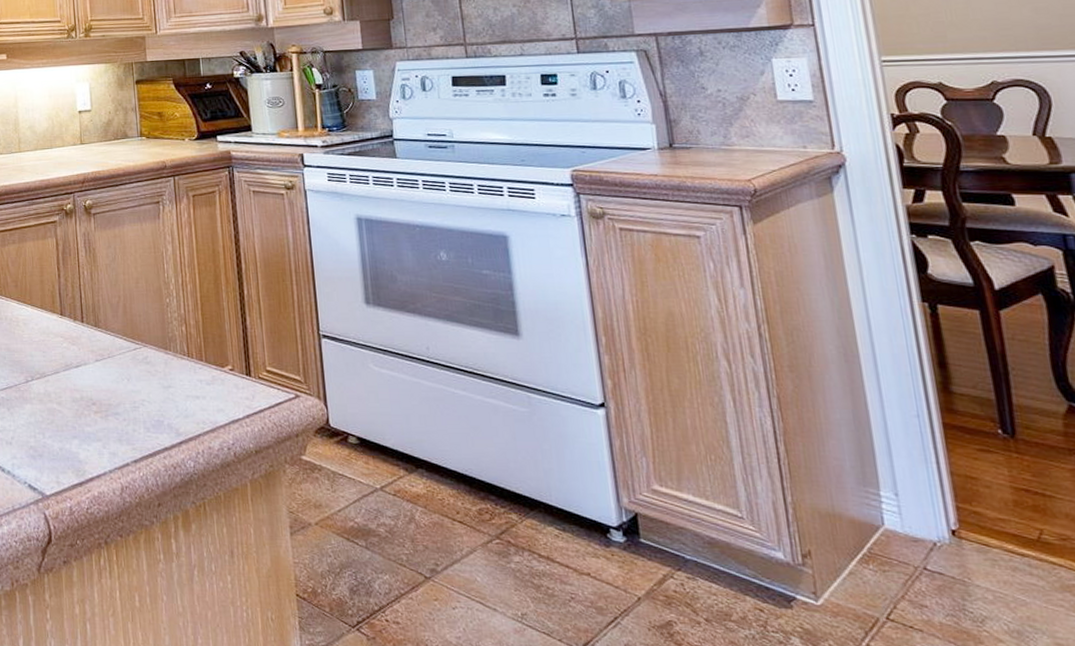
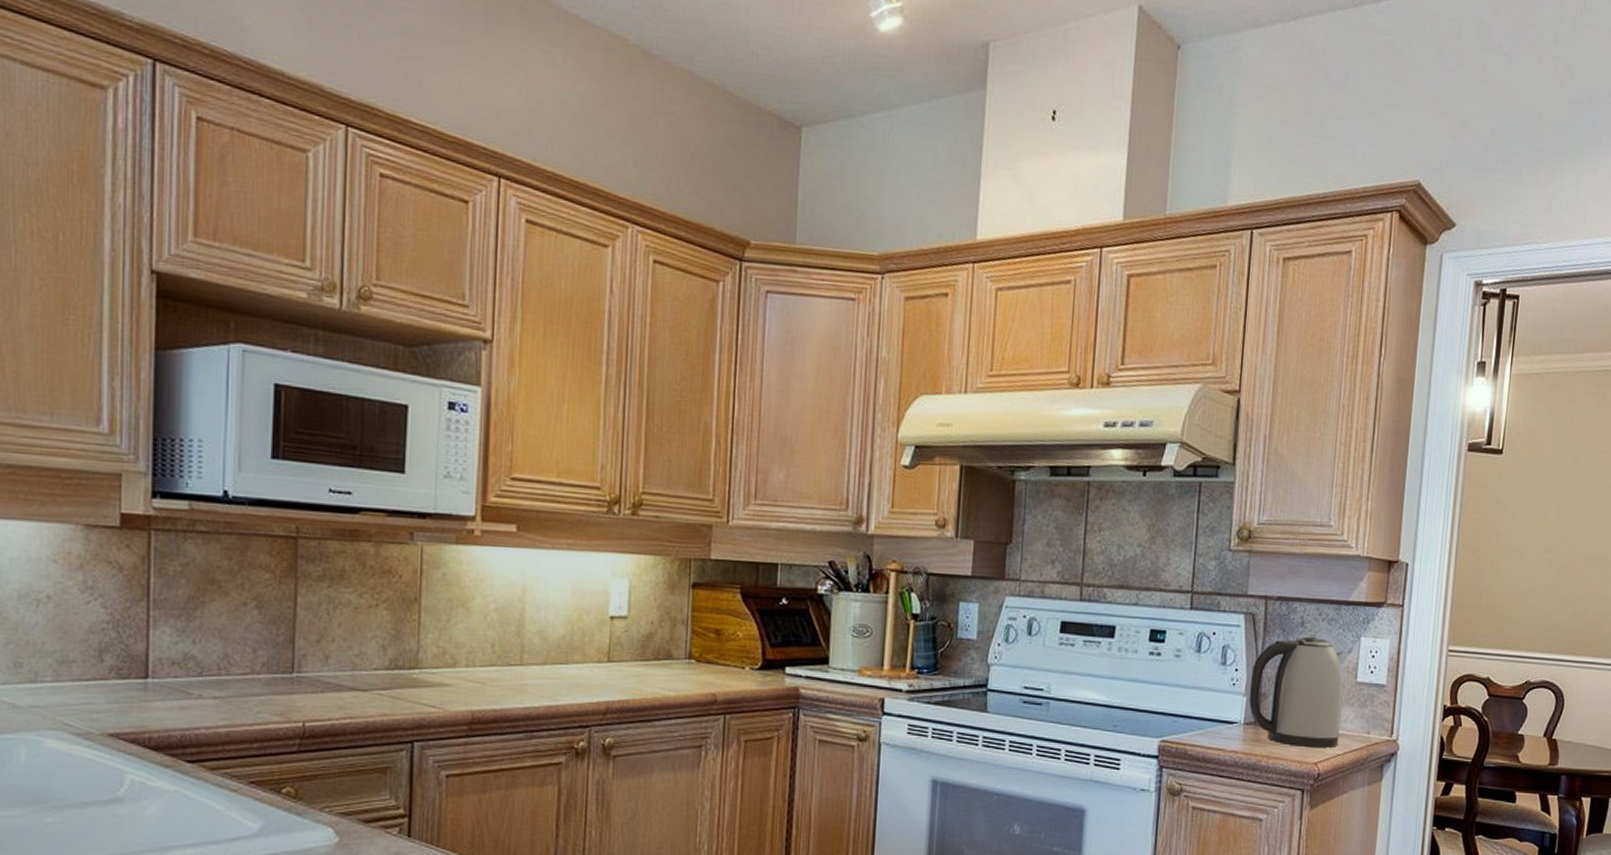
kettle: none [655,64,772,166] -> present [1248,637,1344,748]

